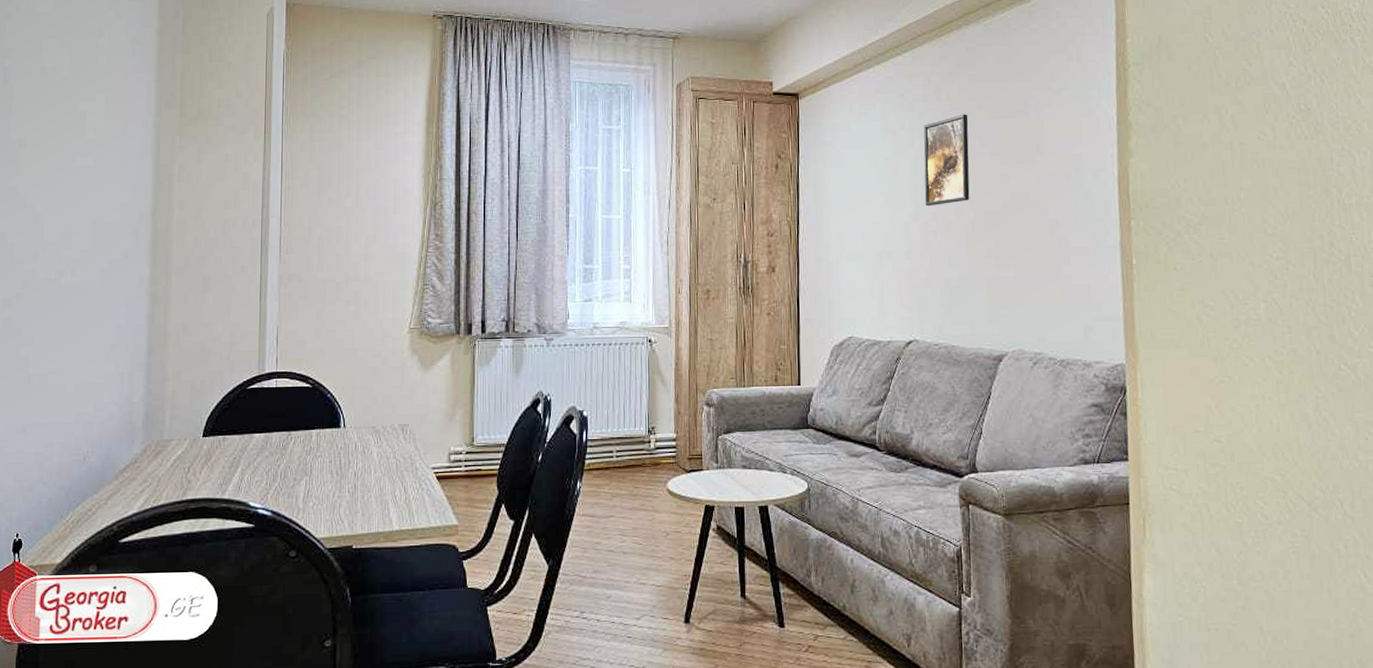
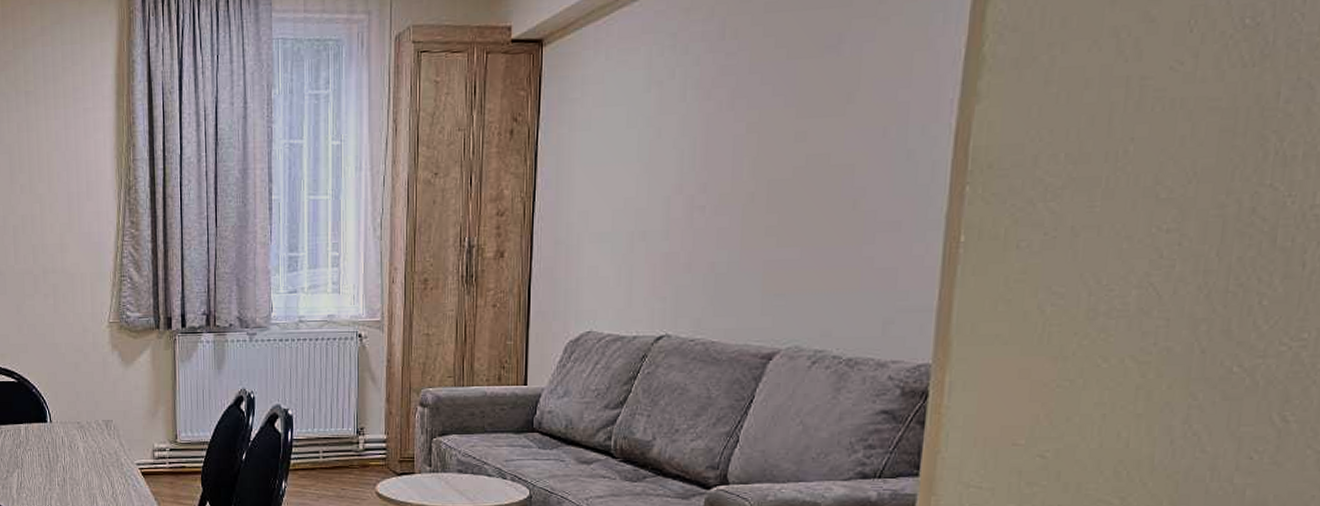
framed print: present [924,114,970,207] -> none [692,55,760,176]

